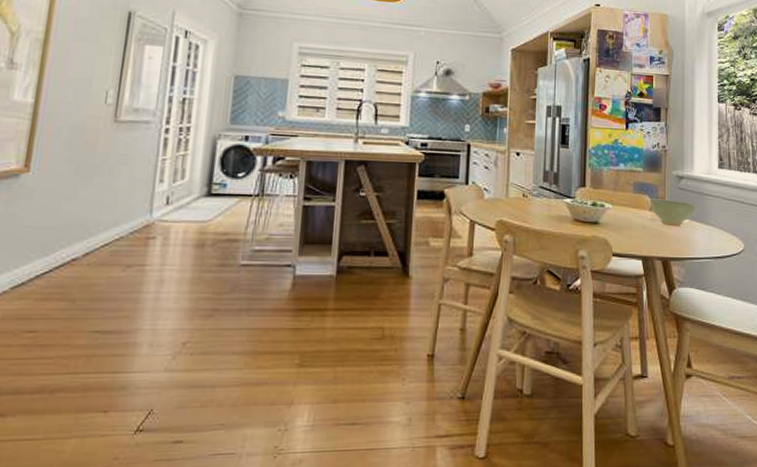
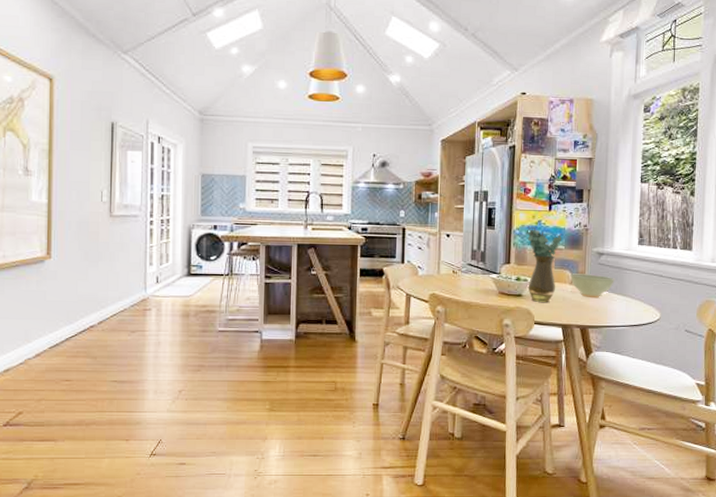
vase: none [602,144,639,231] -> present [526,225,562,302]

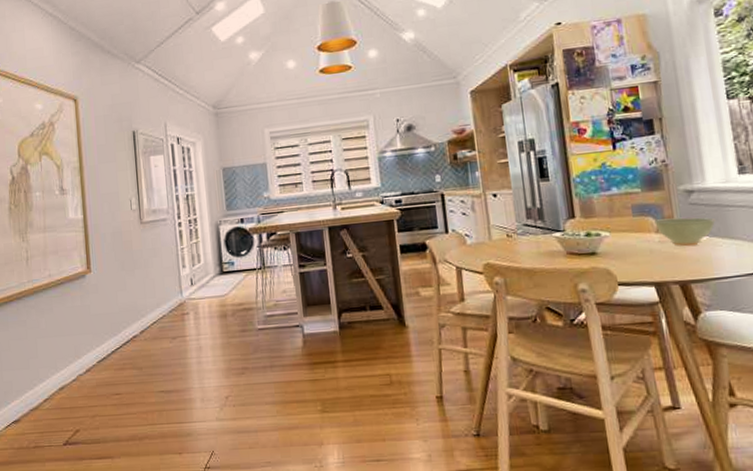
vase: present [526,225,562,302] -> none [588,170,638,259]

